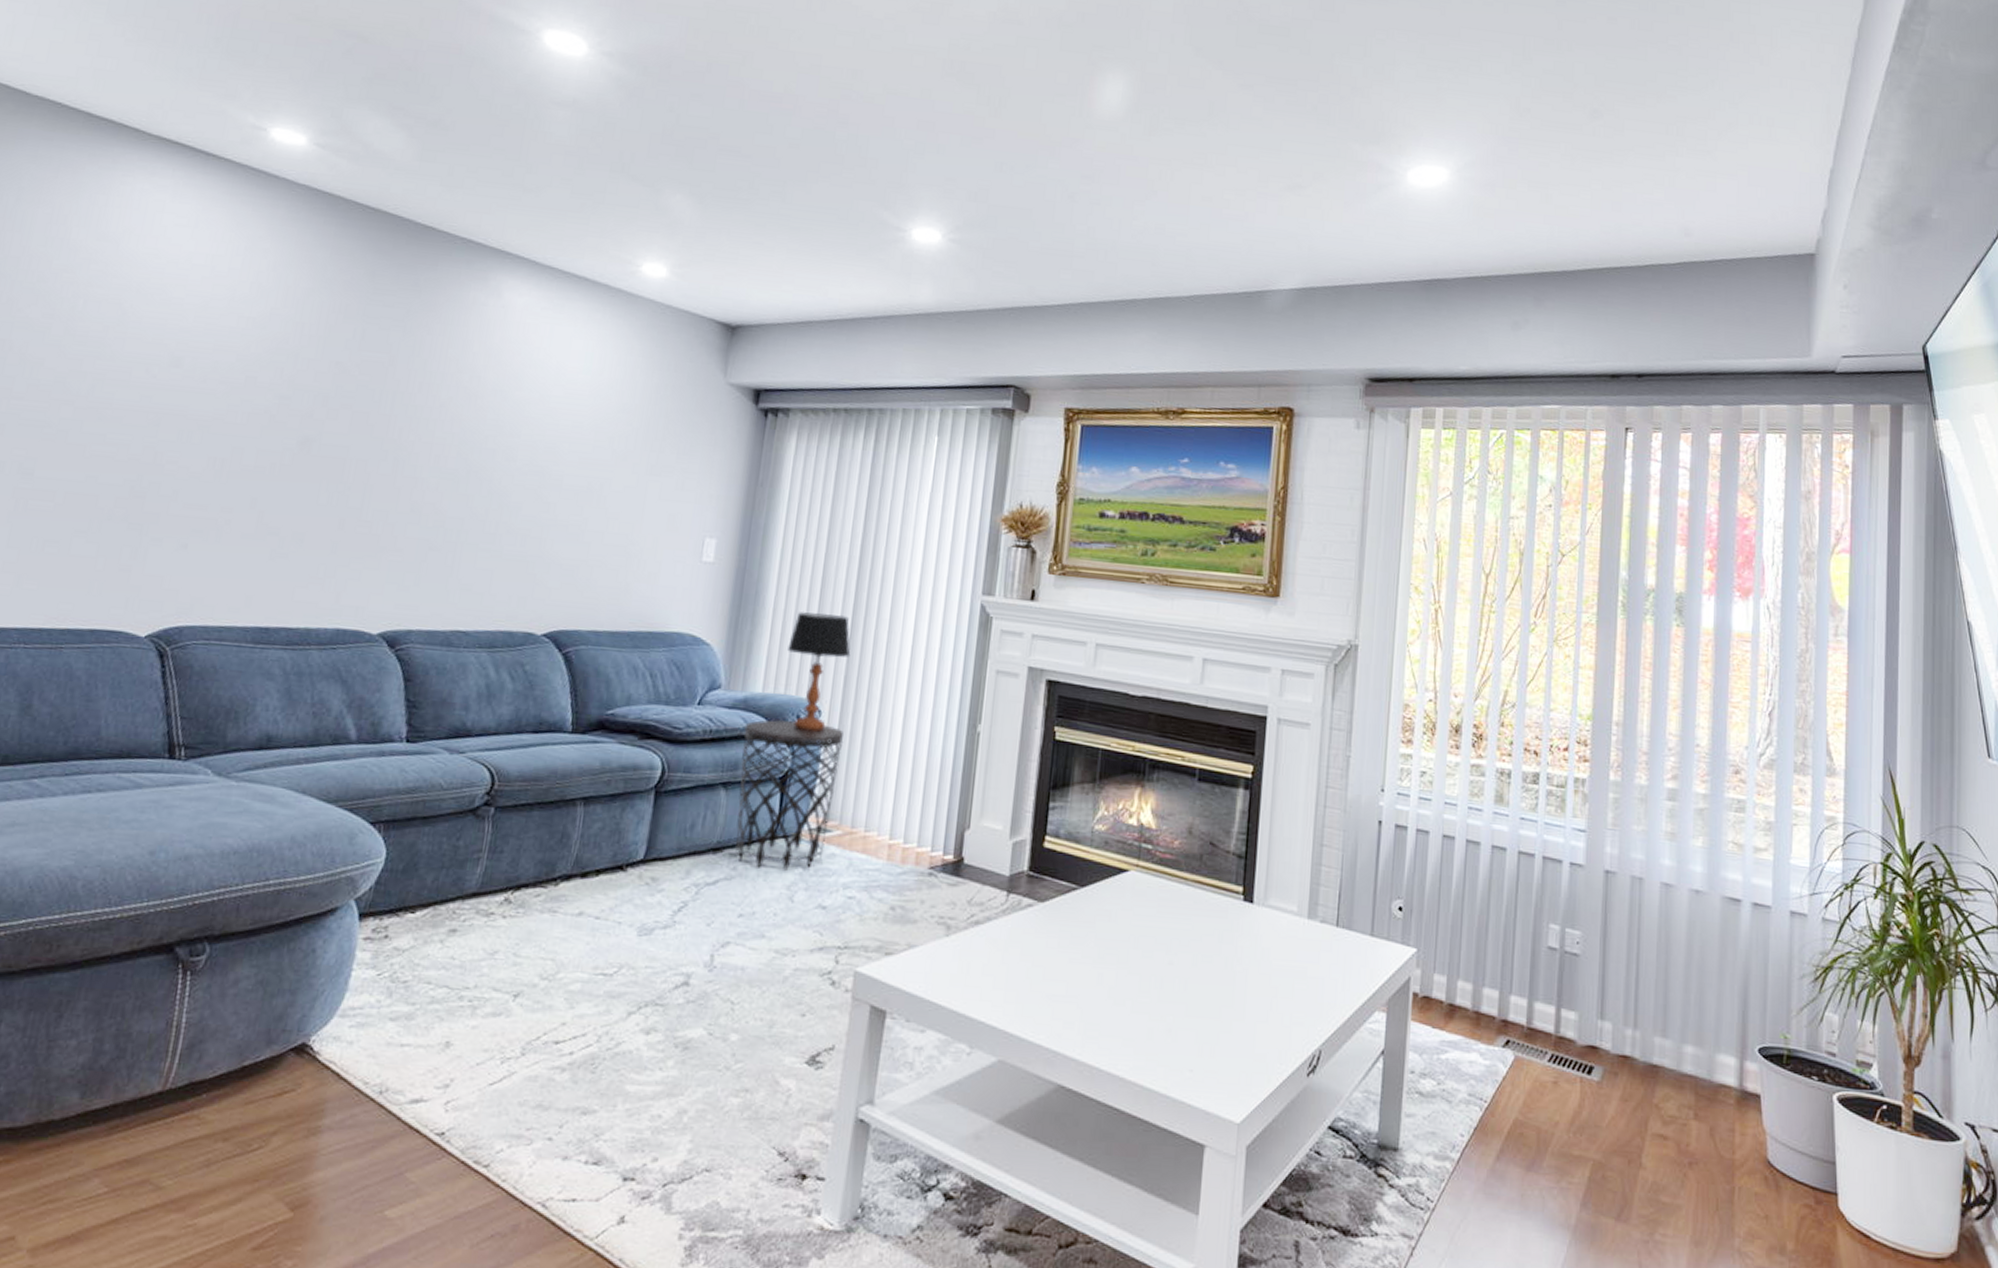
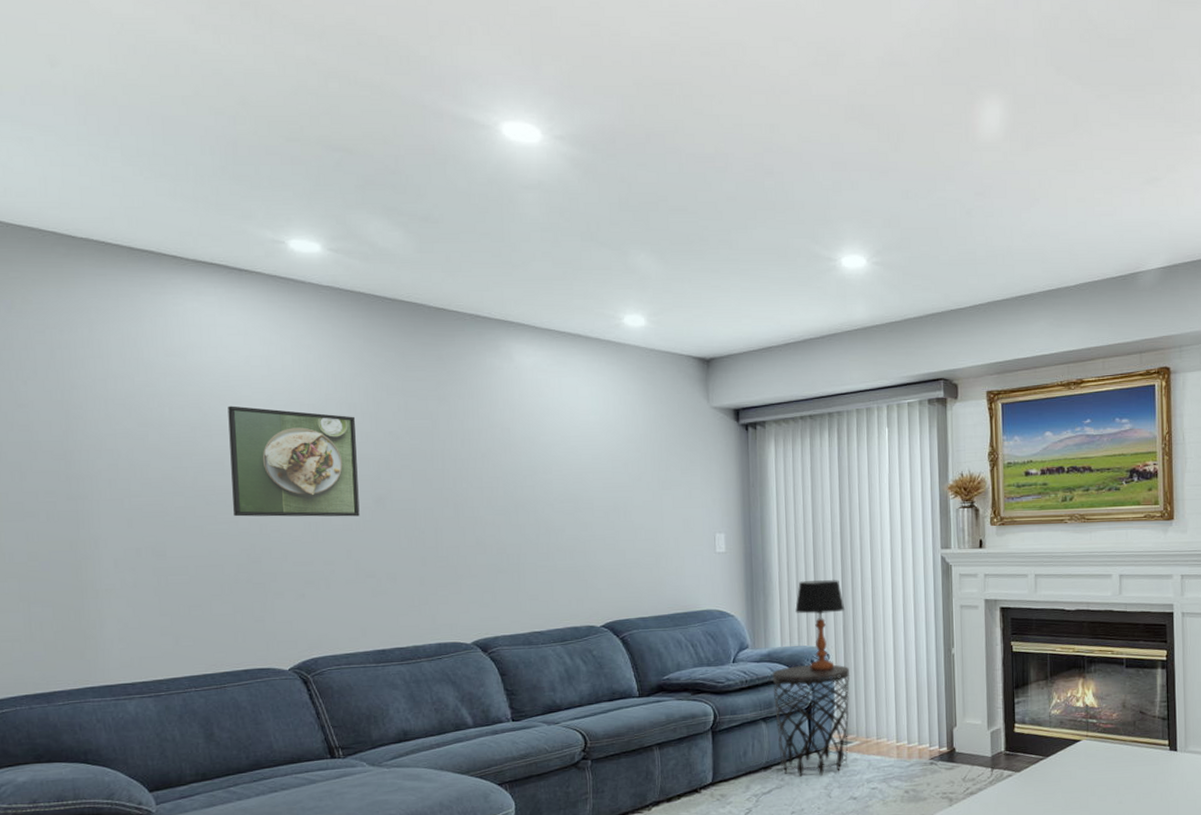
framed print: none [127,306,299,458] -> present [228,405,360,517]

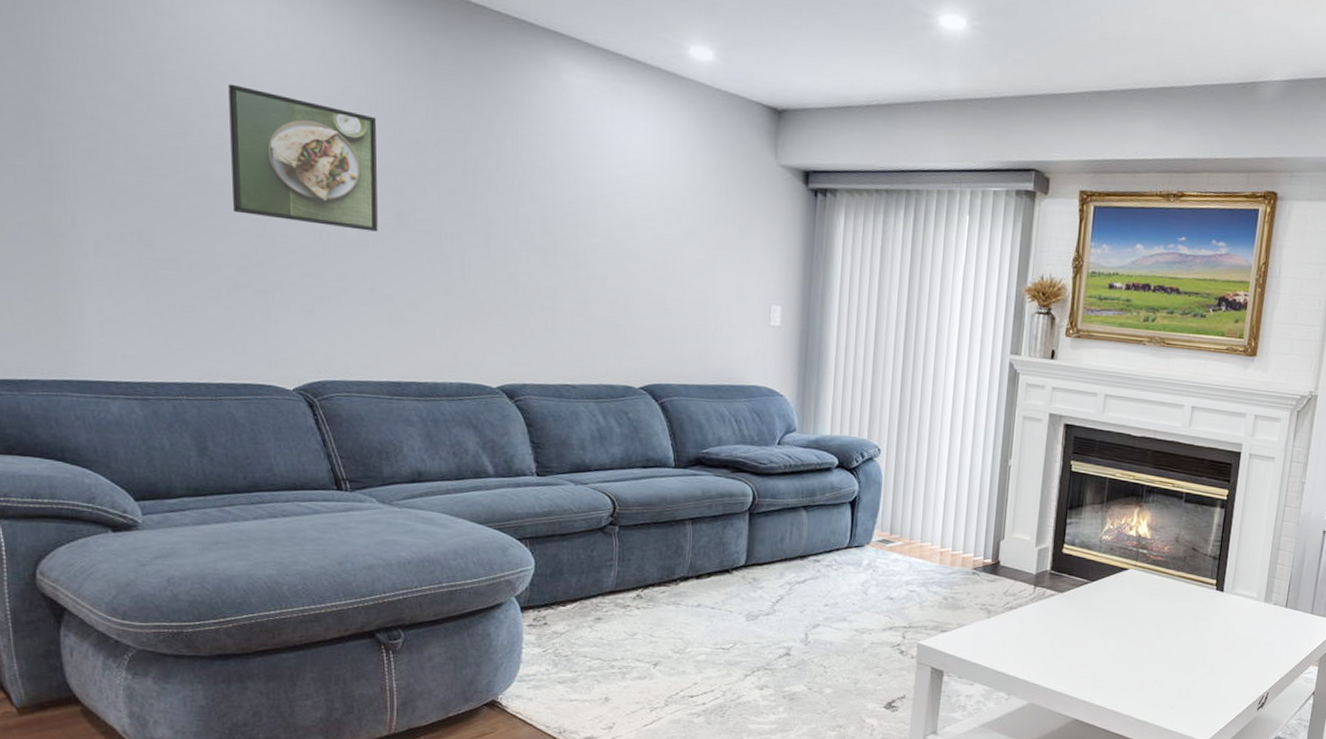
side table: present [772,665,850,777] -> none [817,456,900,572]
table lamp: present [795,580,845,671] -> none [849,368,902,466]

